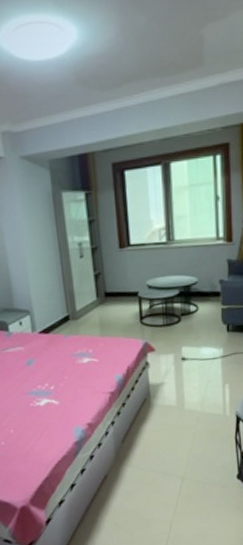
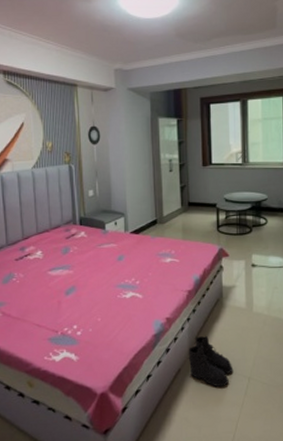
boots: none [114,438,165,491] -> present [188,335,233,388]

